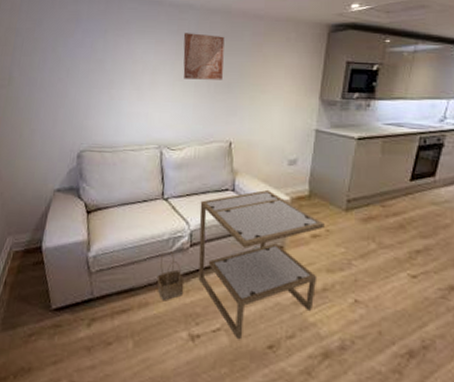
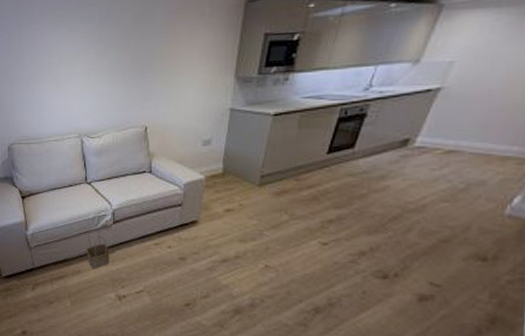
wall art: present [183,33,225,80] -> none [95,18,137,68]
side table: present [198,189,325,340] -> none [120,169,238,299]

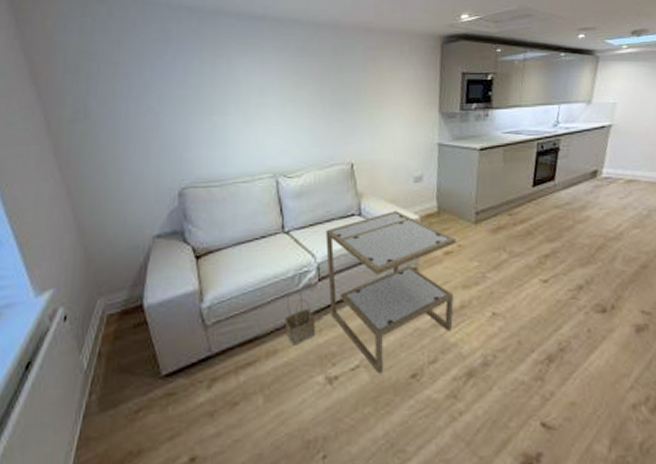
side table: none [120,169,238,299] -> present [325,210,456,374]

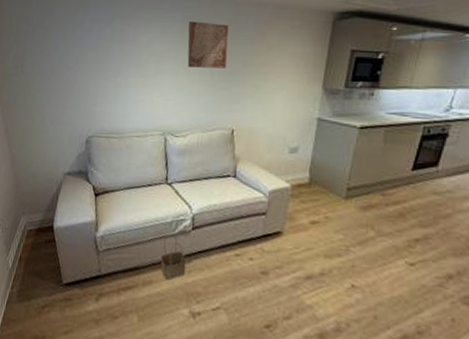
wall art: none [290,49,339,100] -> present [187,21,229,69]
side table: present [325,210,456,374] -> none [200,176,324,319]

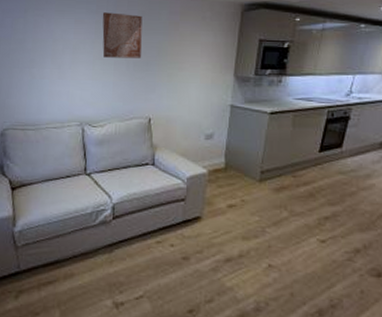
basket: present [160,232,187,280] -> none [81,223,108,272]

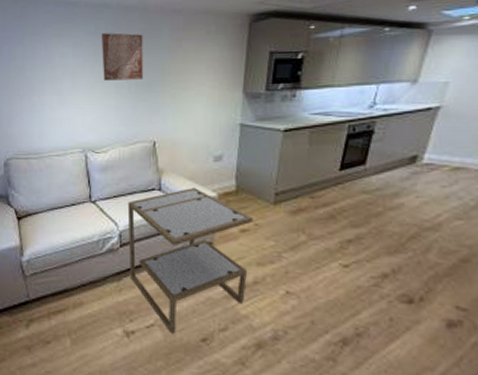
side table: none [121,163,240,306] -> present [127,187,253,335]

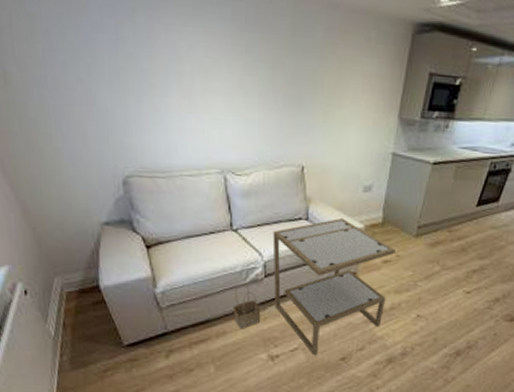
basket: none [89,251,117,301] -> present [232,282,261,329]
wall art: present [101,33,144,81] -> none [240,21,293,90]

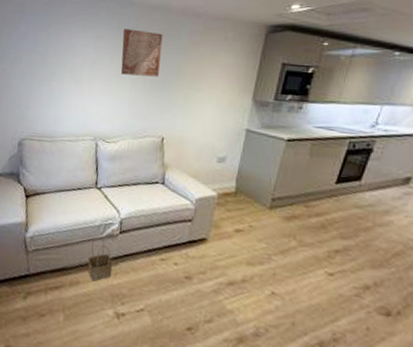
wall art: none [240,21,293,90] -> present [120,29,163,77]
side table: present [272,217,396,356] -> none [126,184,248,321]

